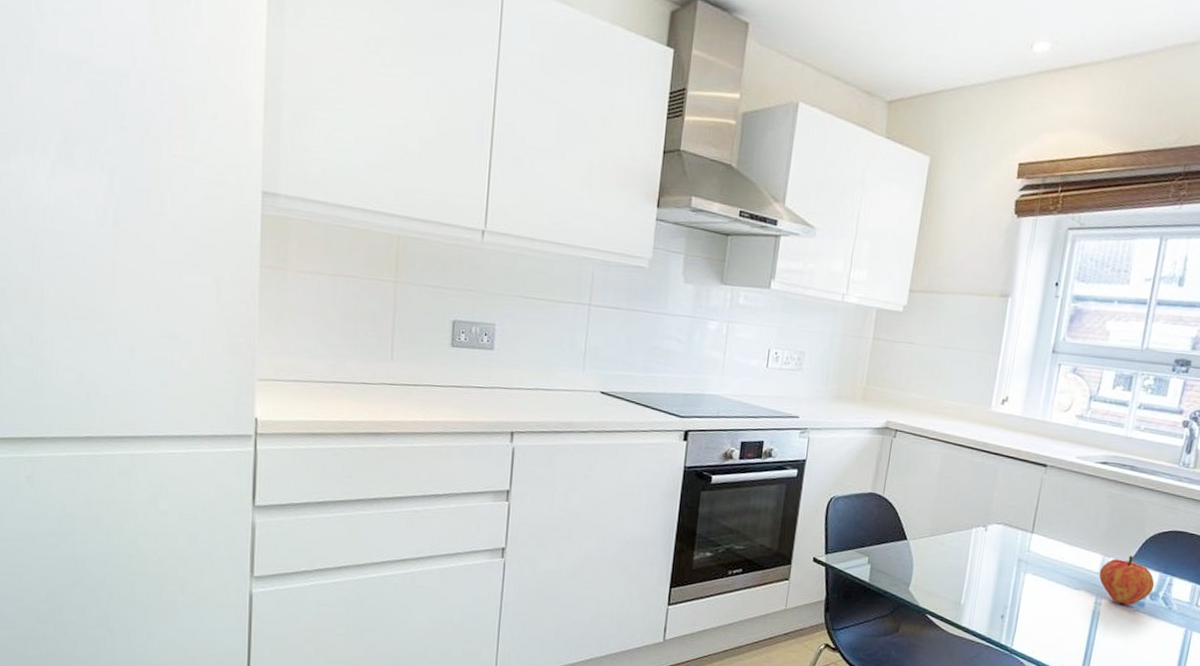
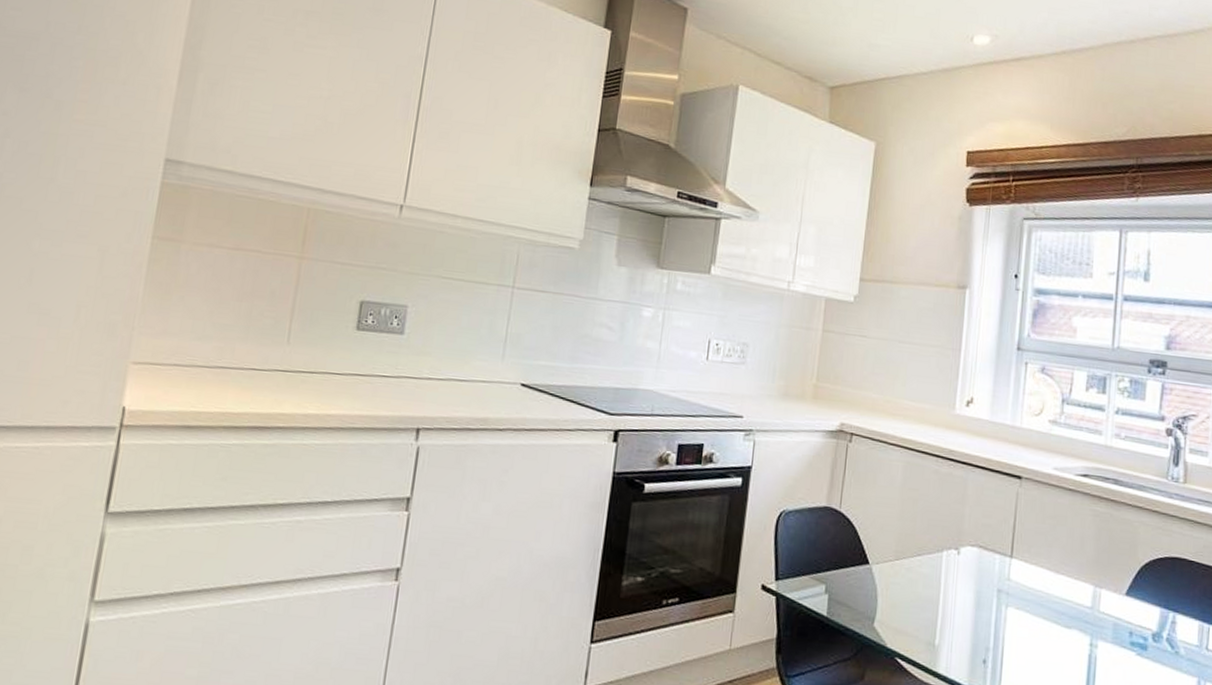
fruit: present [1099,555,1155,606] -> none [1091,586,1156,649]

